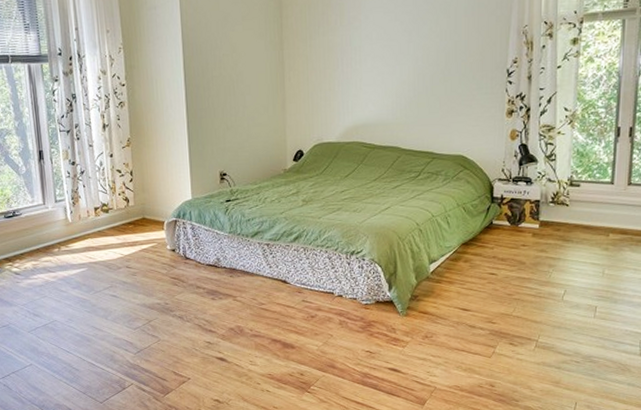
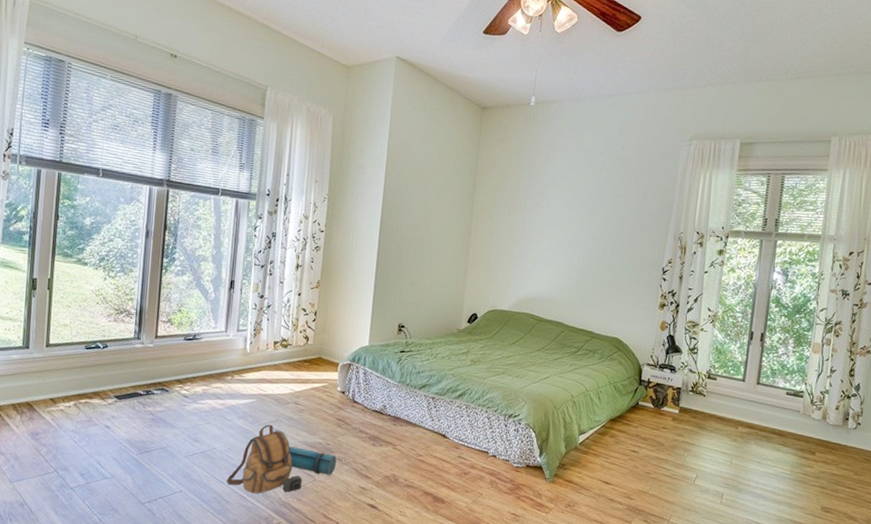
backpack: none [72,291,178,360] -> present [226,424,337,494]

